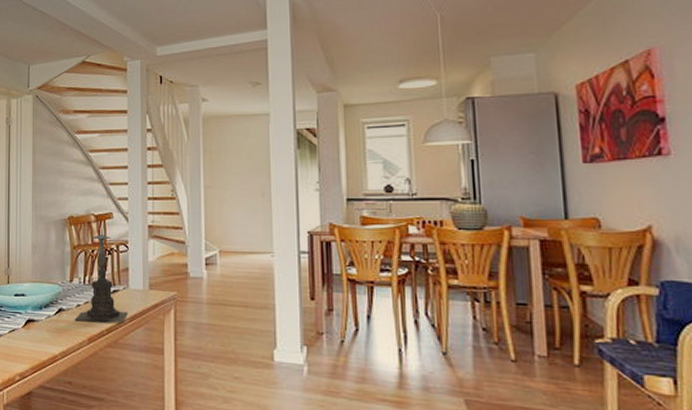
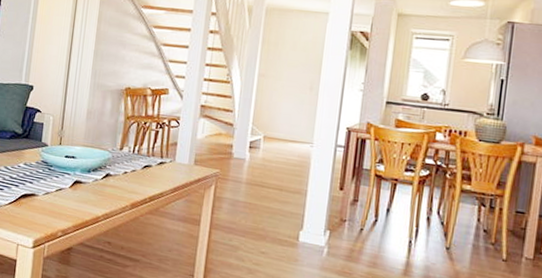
candle holder: present [74,223,128,322] -> none [120,97,171,193]

